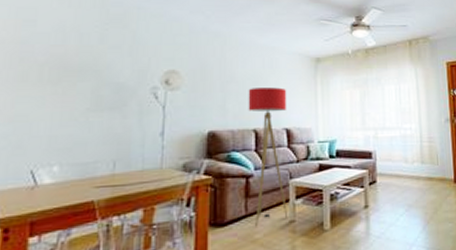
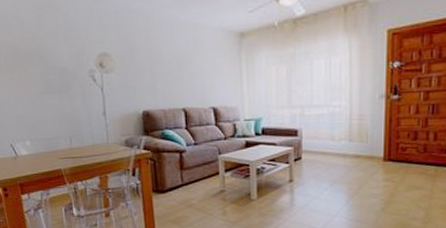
floor lamp: present [248,87,289,227] -> none [174,66,219,195]

